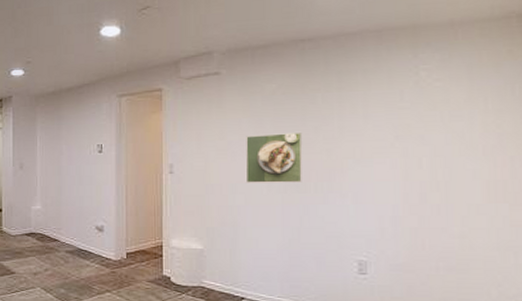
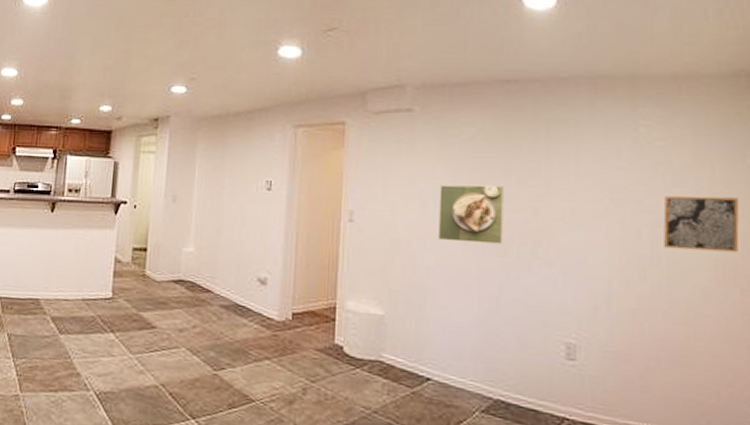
wall art: none [441,126,509,175] -> present [663,196,739,253]

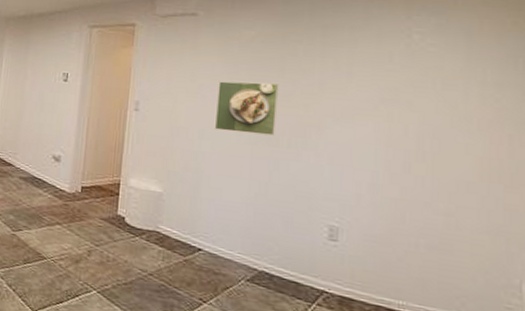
wall art: present [663,196,739,253] -> none [430,97,507,152]

